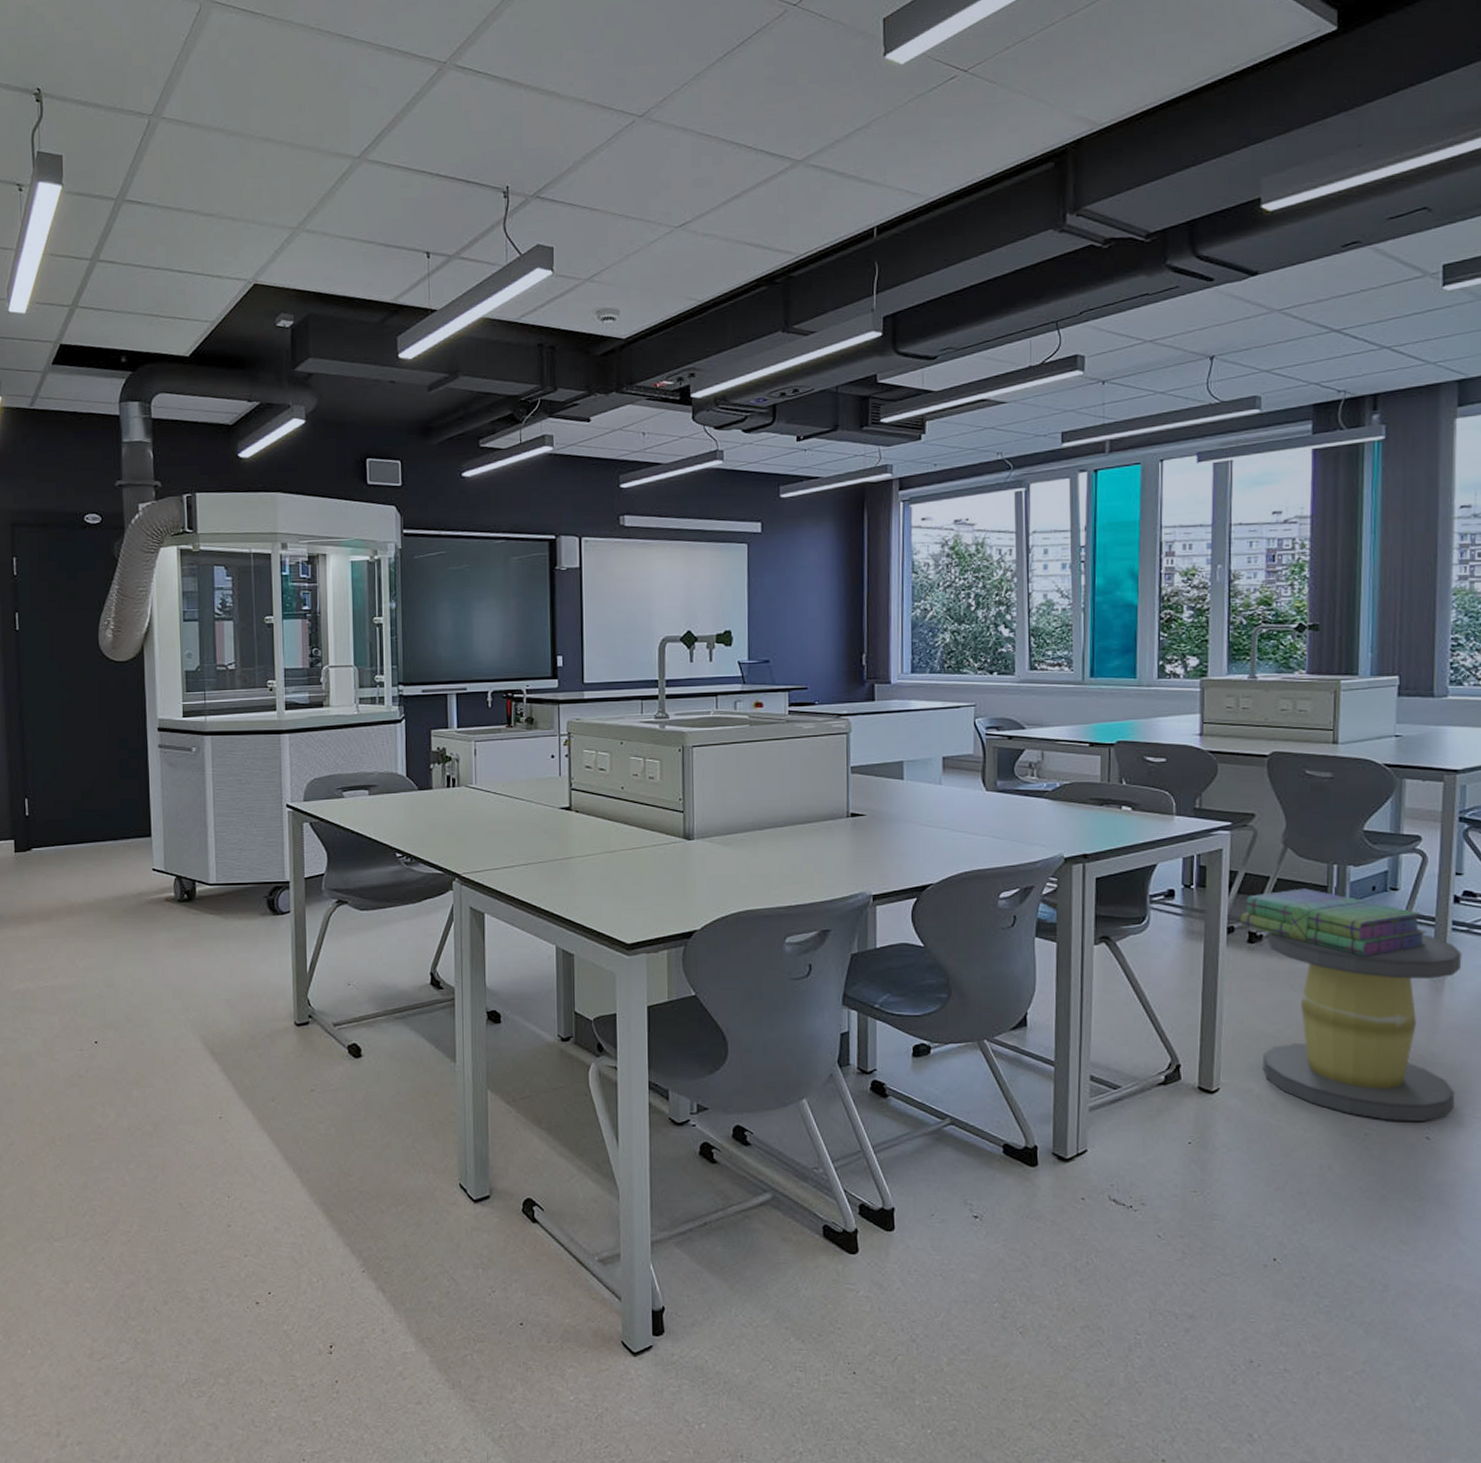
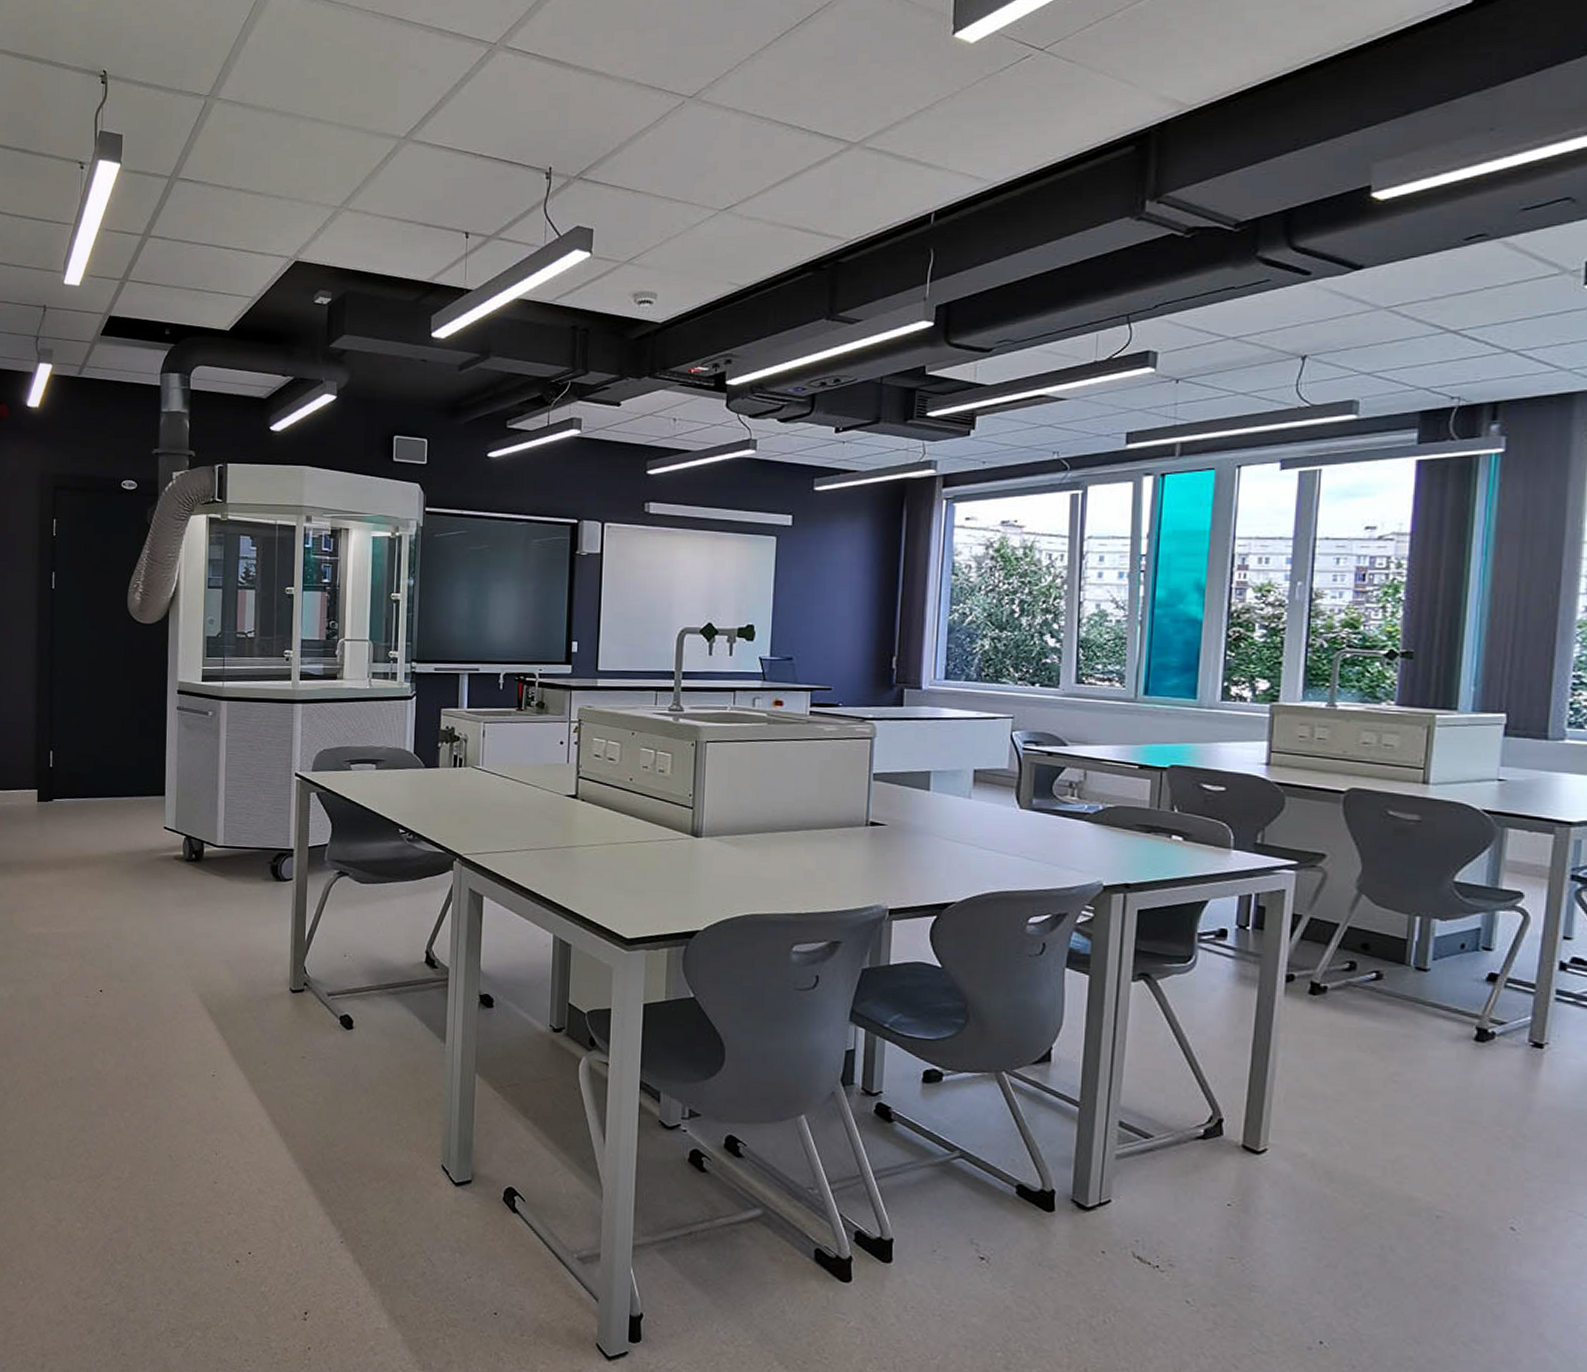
stack of books: present [1239,888,1427,956] -> none [1301,939,1524,1021]
stool: present [1262,931,1462,1121] -> none [1319,983,1566,1210]

